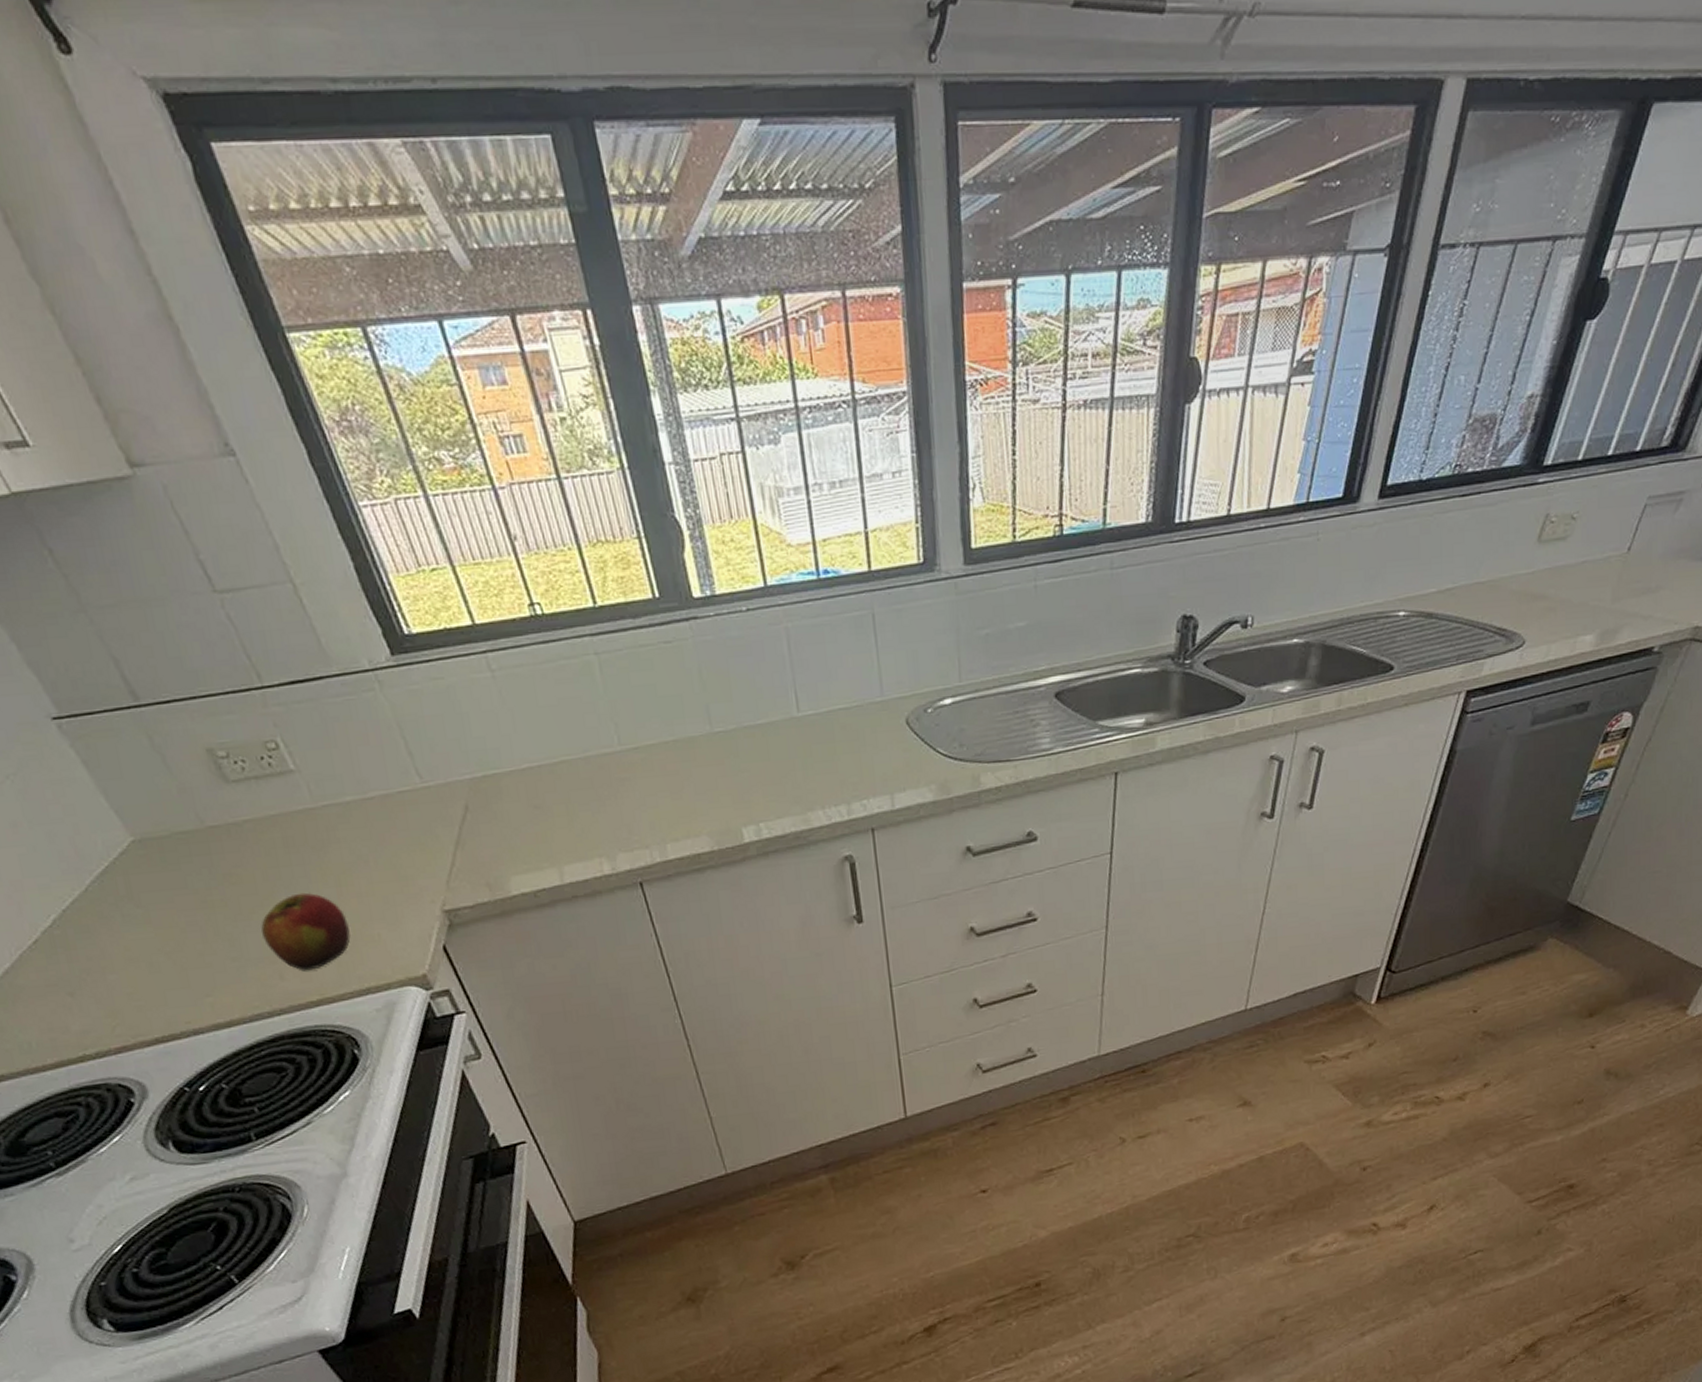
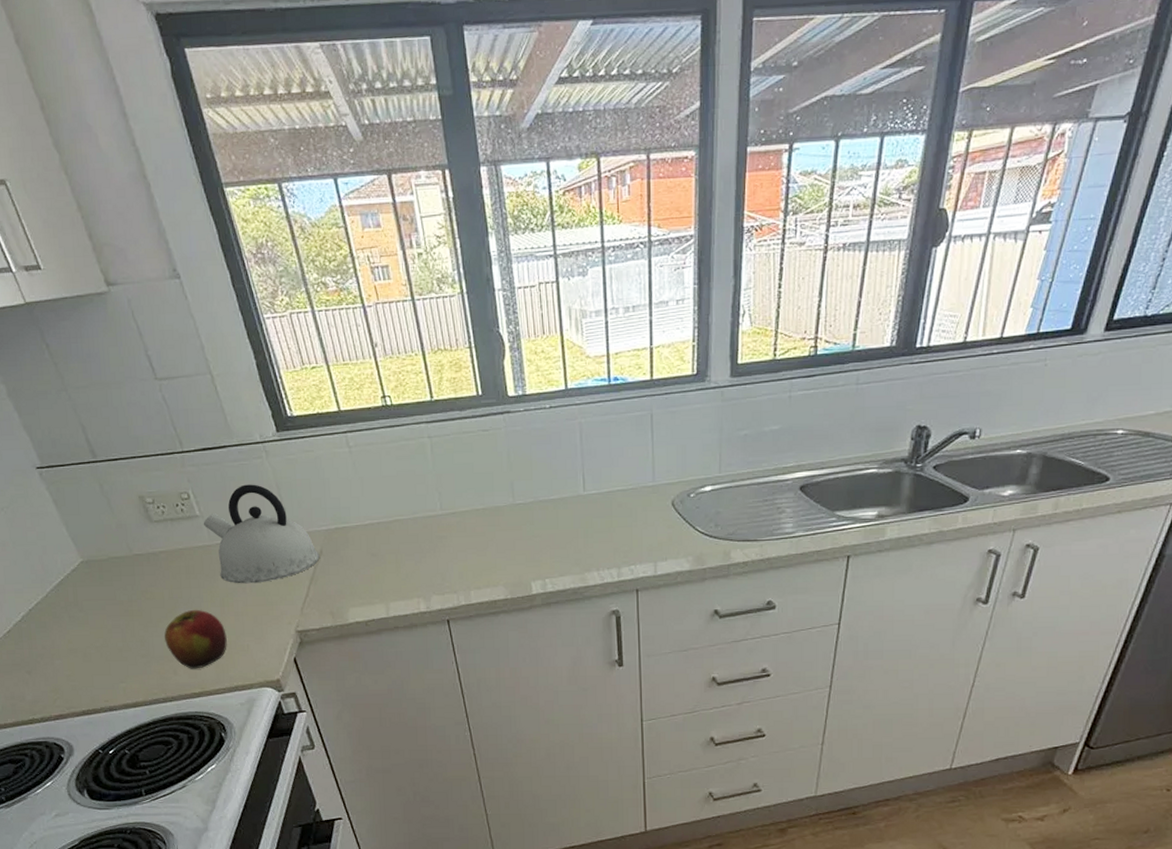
kettle: none [301,725,465,856] -> present [203,484,320,584]

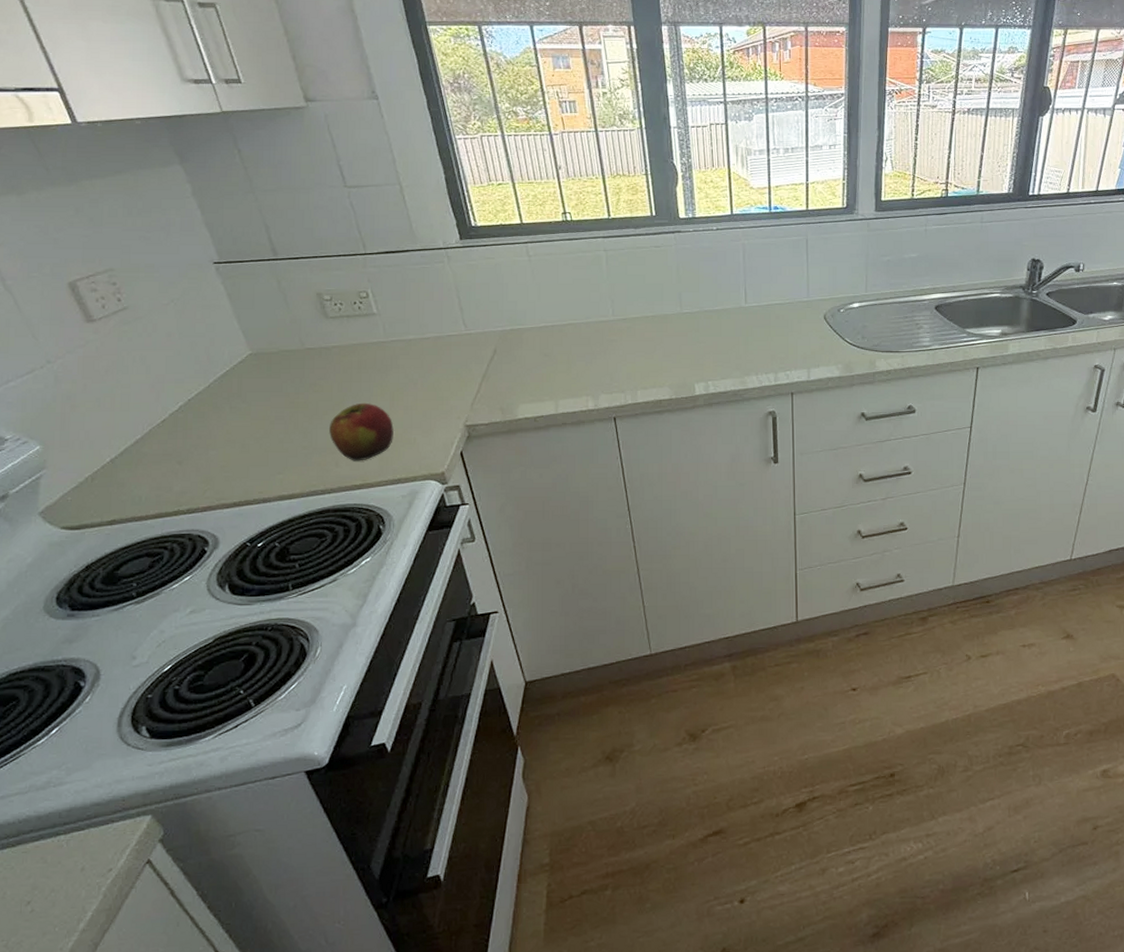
kettle: present [203,484,320,584] -> none [379,286,493,379]

